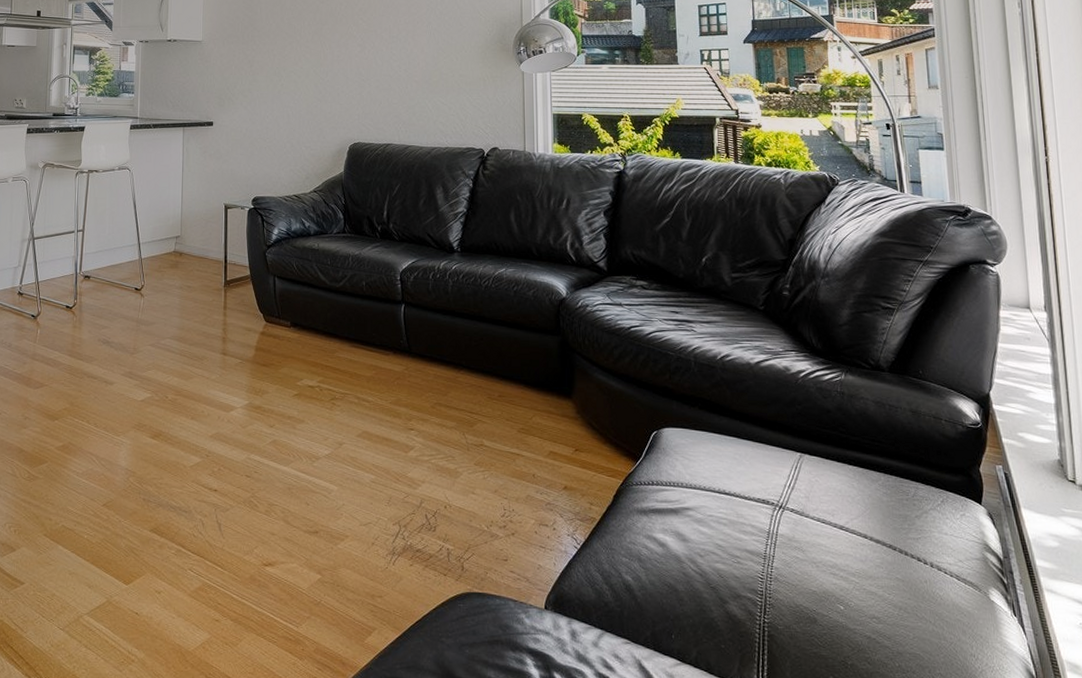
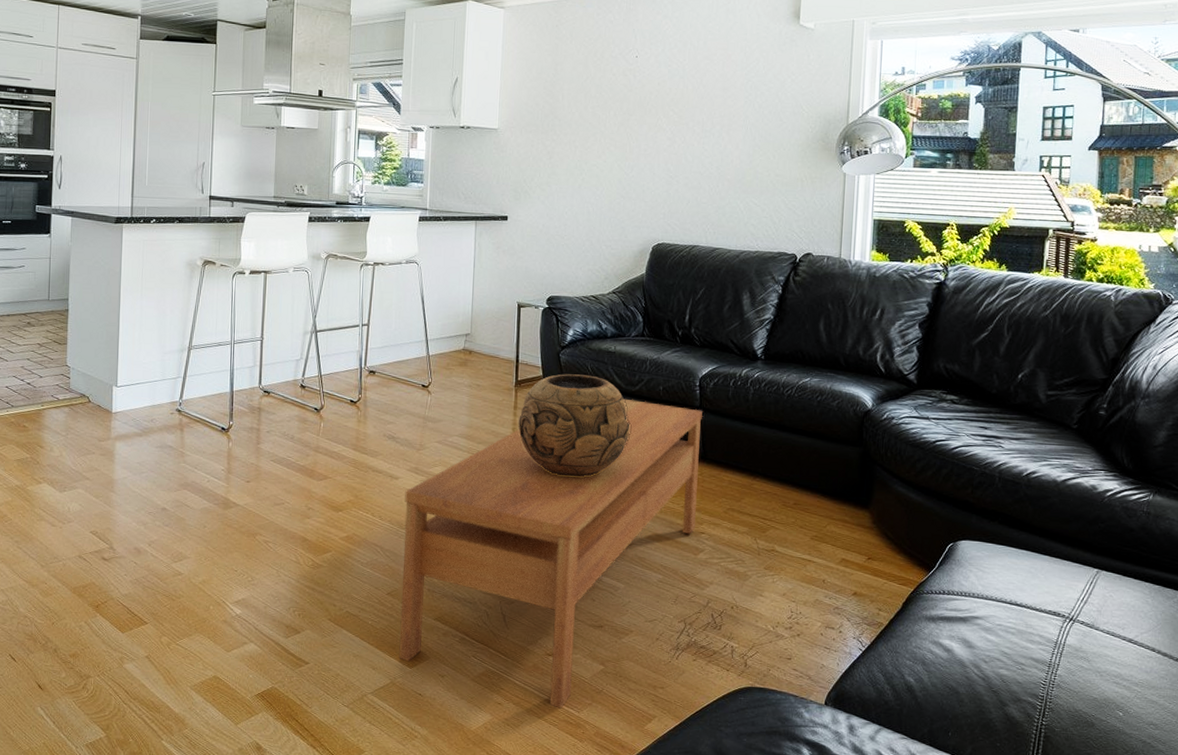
coffee table: none [115,295,406,624] -> present [399,398,703,709]
decorative bowl: none [228,272,336,376] -> present [518,374,631,477]

